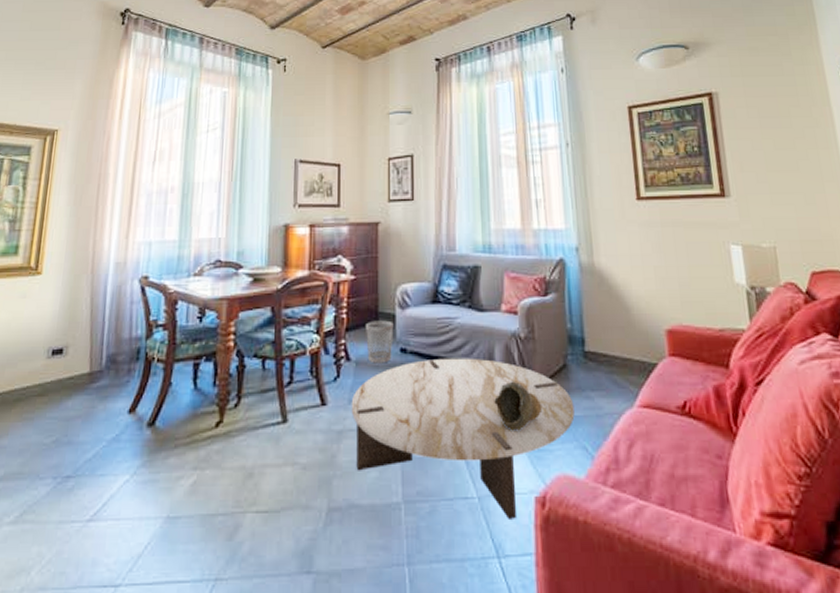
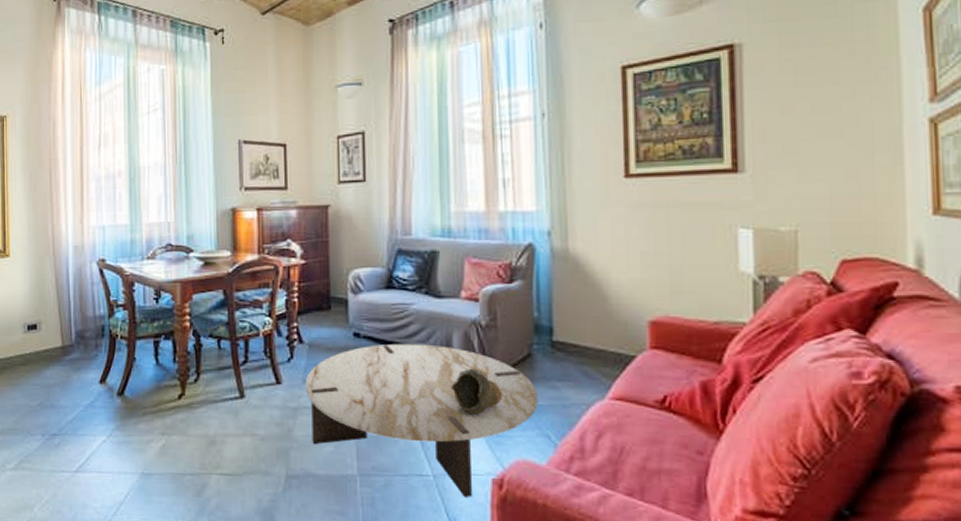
wastebasket: present [366,320,394,364] -> none [318,305,346,347]

